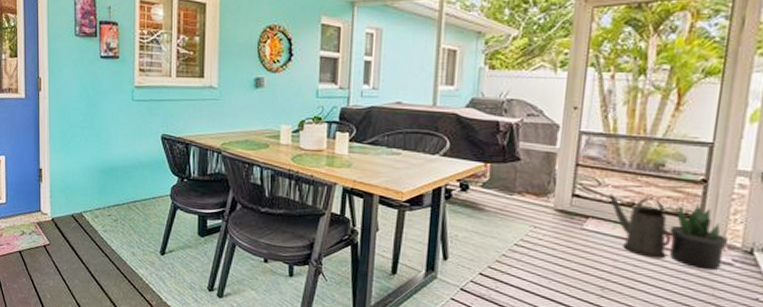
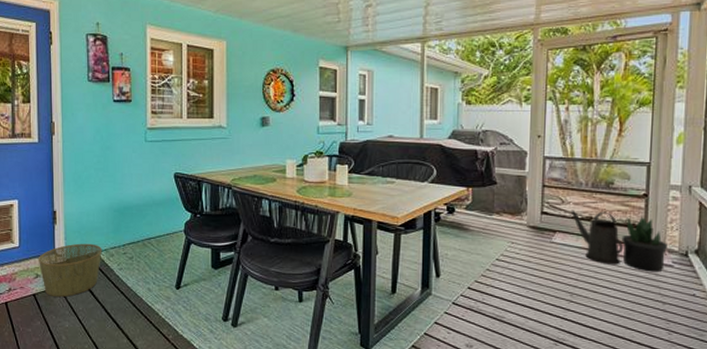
basket: none [24,202,87,256] -> present [38,243,102,298]

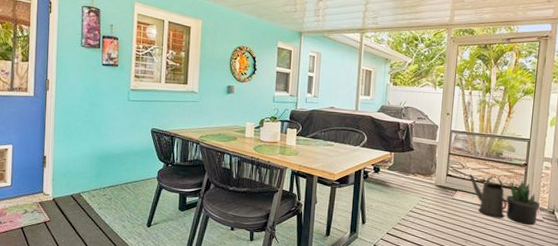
basket: present [38,243,102,298] -> none [27,185,85,231]

